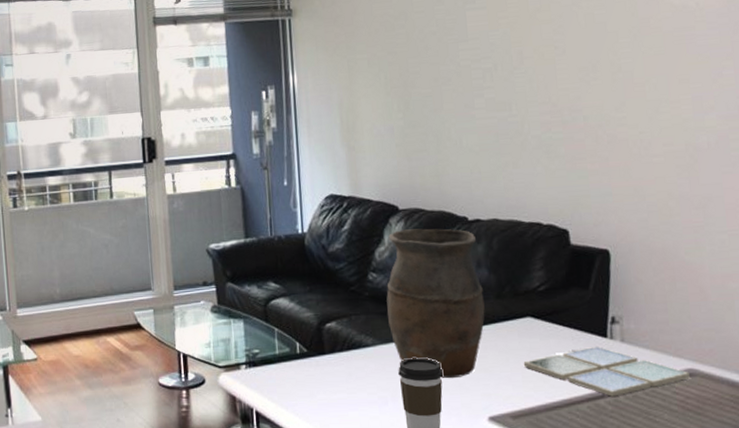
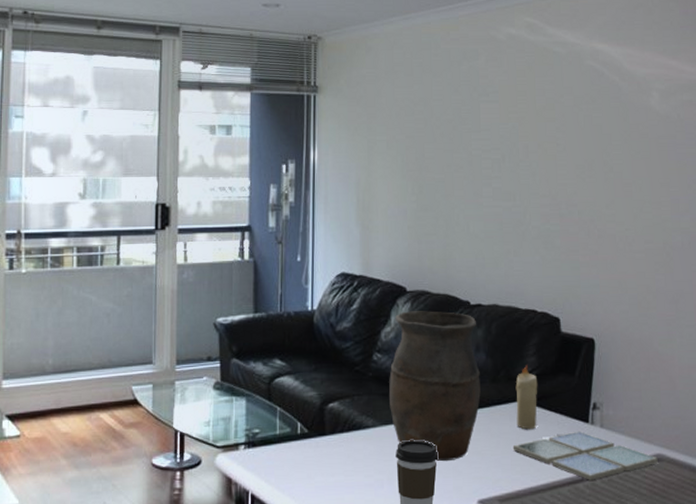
candle: none [522,280,549,346] -> present [515,365,538,430]

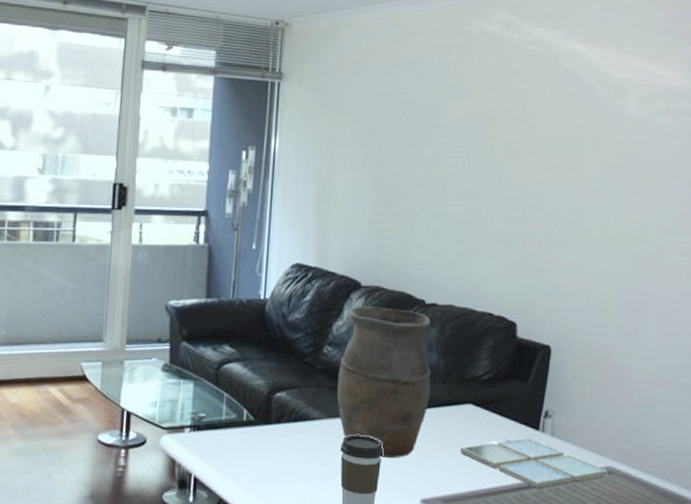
candle: present [515,365,538,430] -> none [465,368,490,433]

